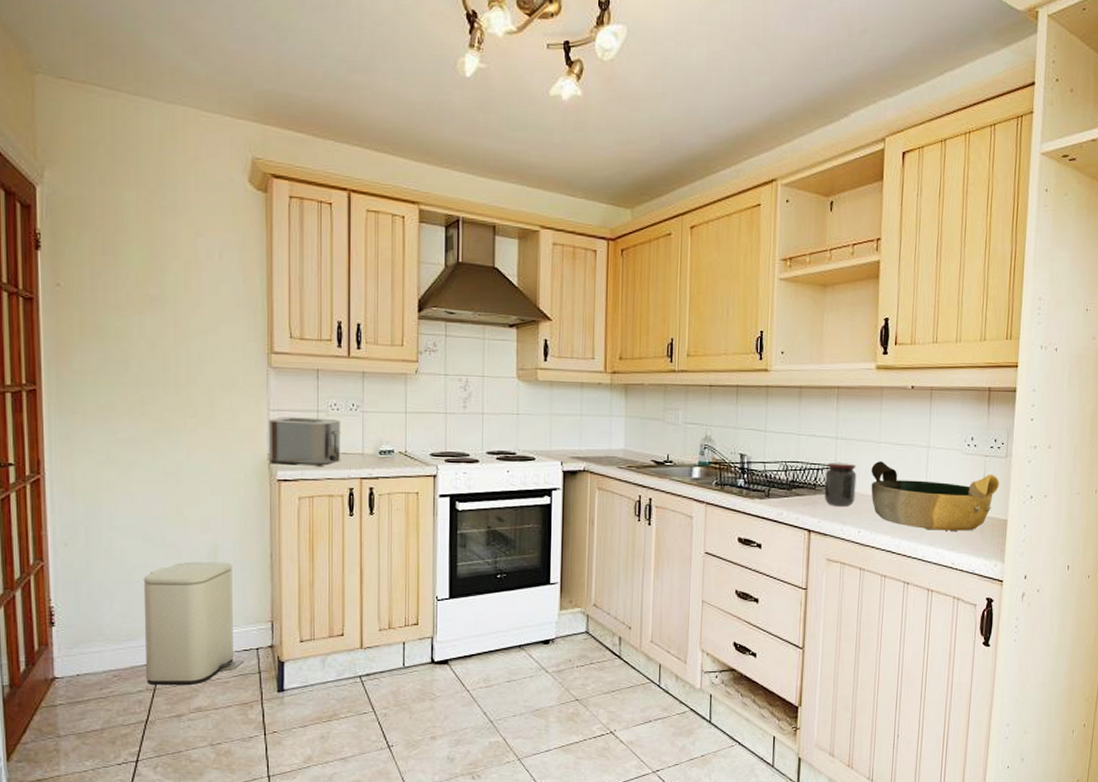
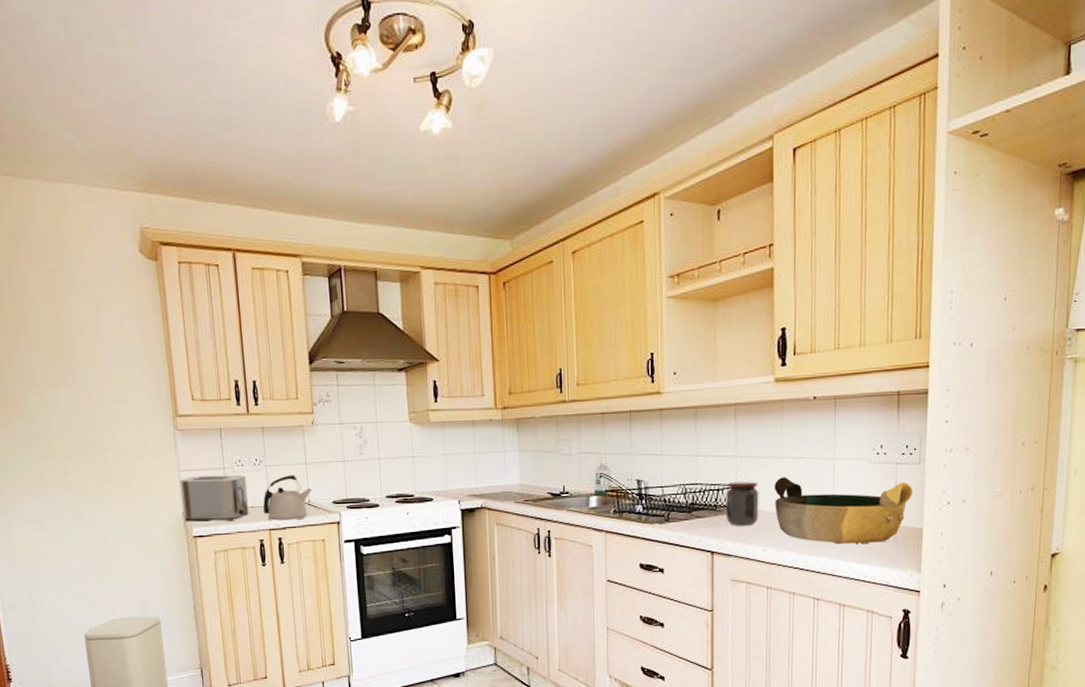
kettle: none [357,423,411,472] -> present [263,474,313,521]

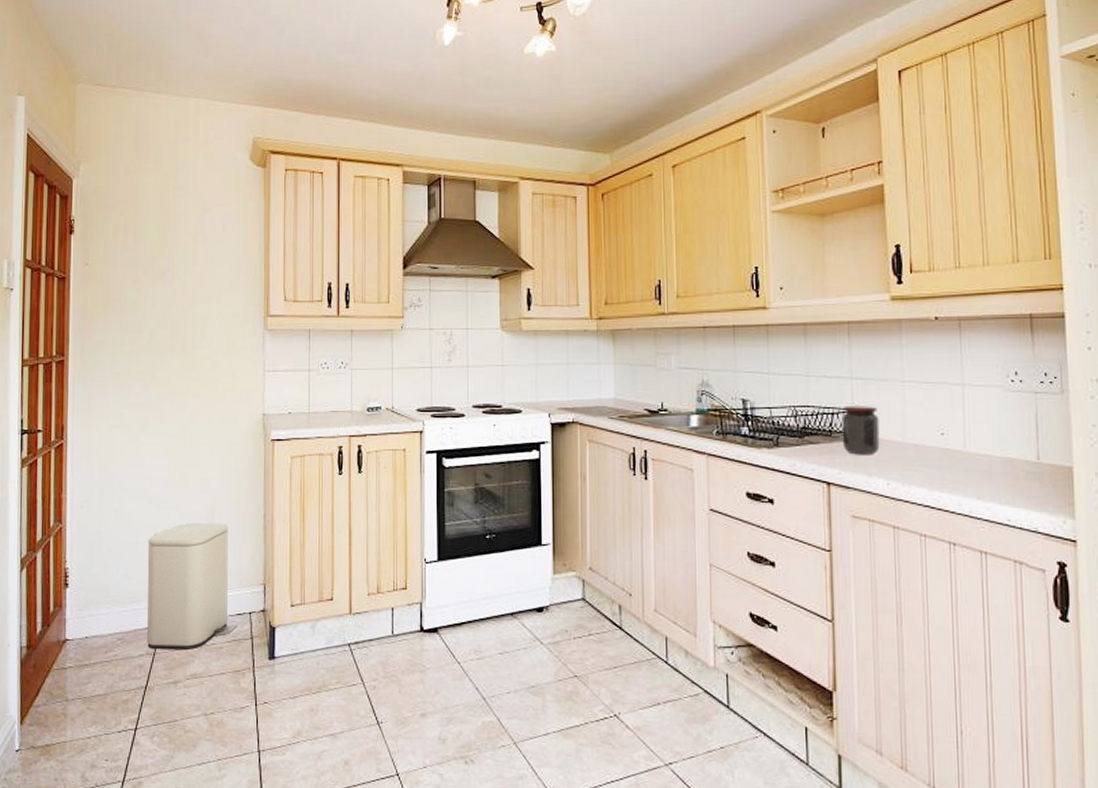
toaster: present [179,474,249,522] -> none [263,377,331,426]
kettle: present [263,474,313,521] -> none [345,379,397,428]
cooking pot: present [774,477,913,544] -> none [895,403,1057,481]

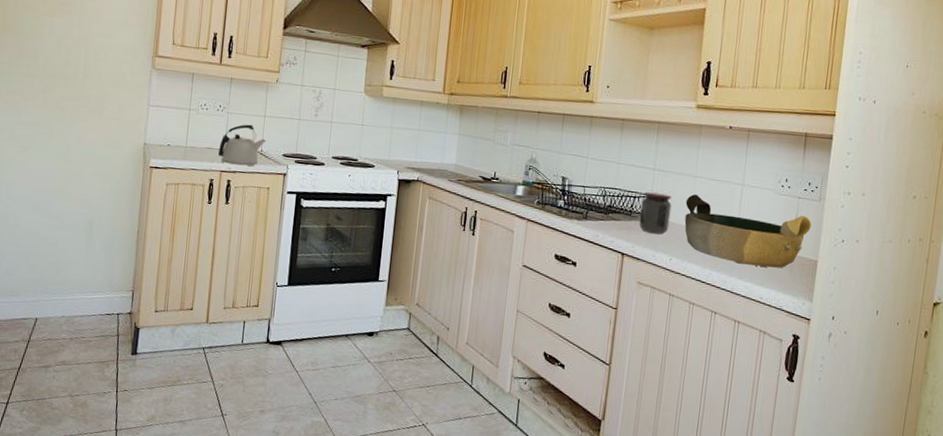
pedal bin: present [146,522,238,650] -> none [23,231,106,340]
kettle: none [345,379,397,428] -> present [218,124,267,168]
cooking pot: none [895,403,1057,481] -> present [684,194,811,268]

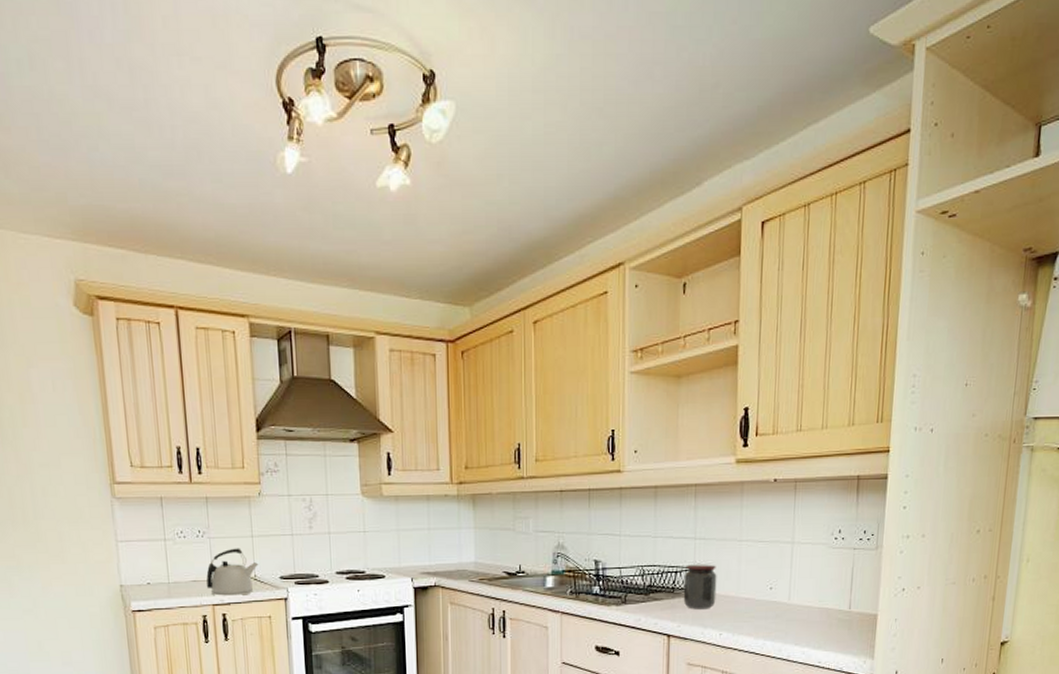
cooking pot: present [684,194,811,268] -> none [732,560,869,629]

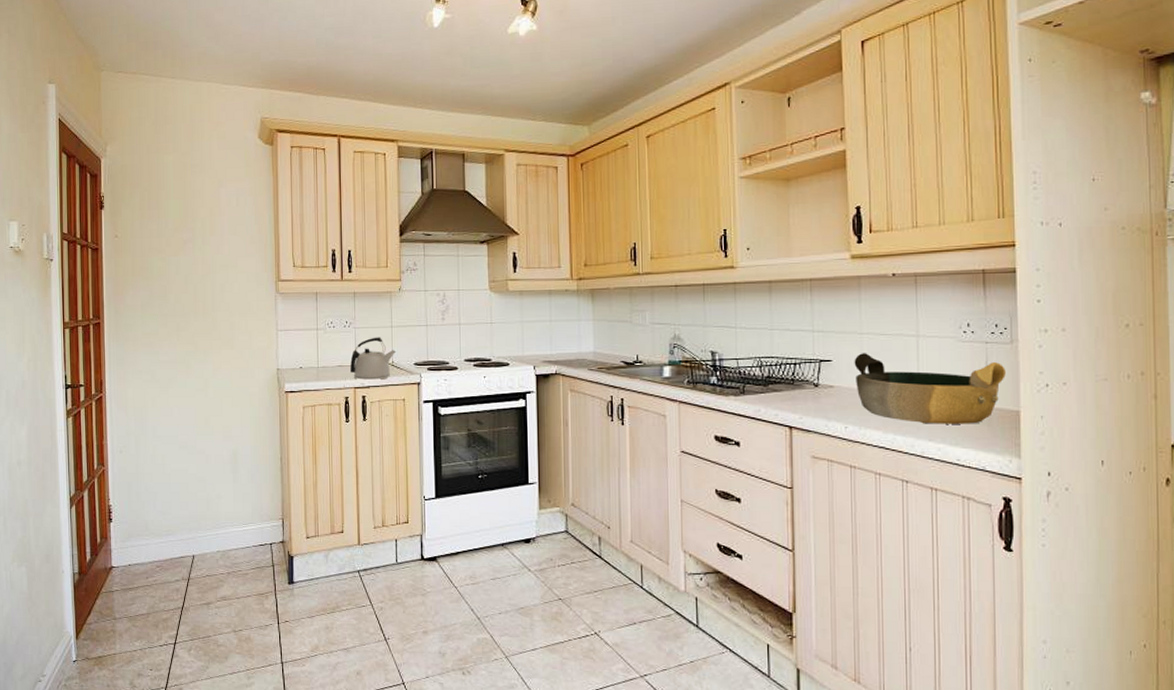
jar: present [683,564,717,611] -> none [803,356,839,403]
cooking pot: none [732,560,869,629] -> present [854,353,1006,424]

